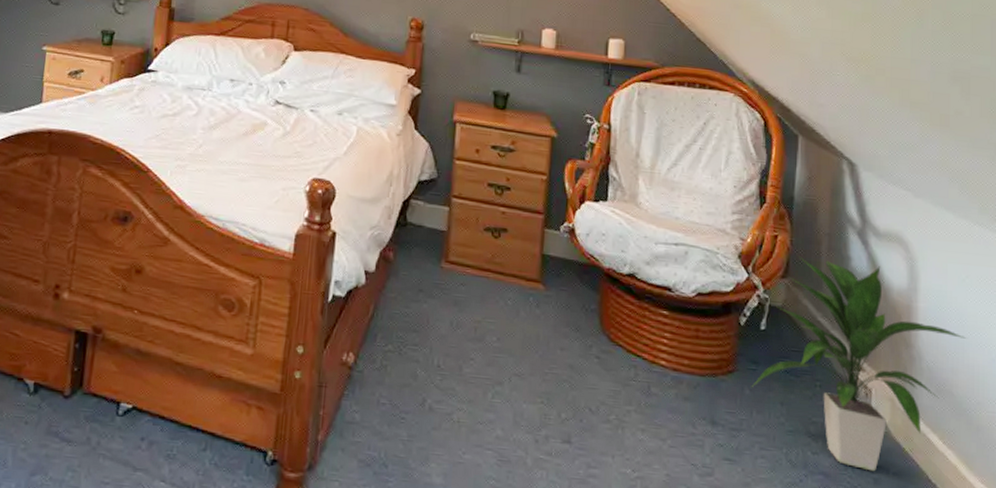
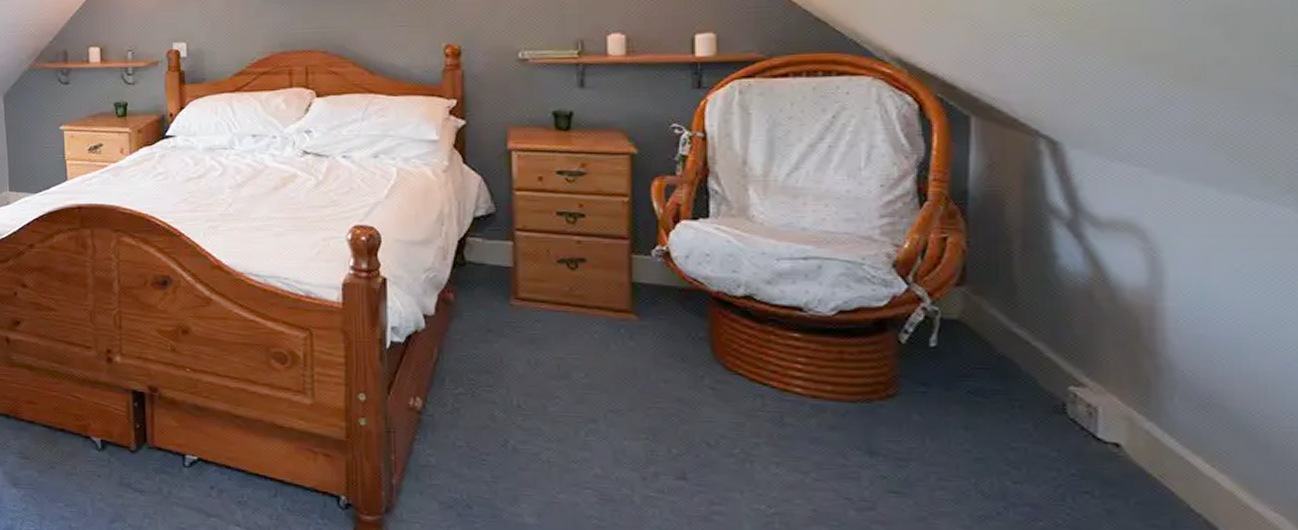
indoor plant: present [751,255,966,472] -> none [920,258,1244,502]

